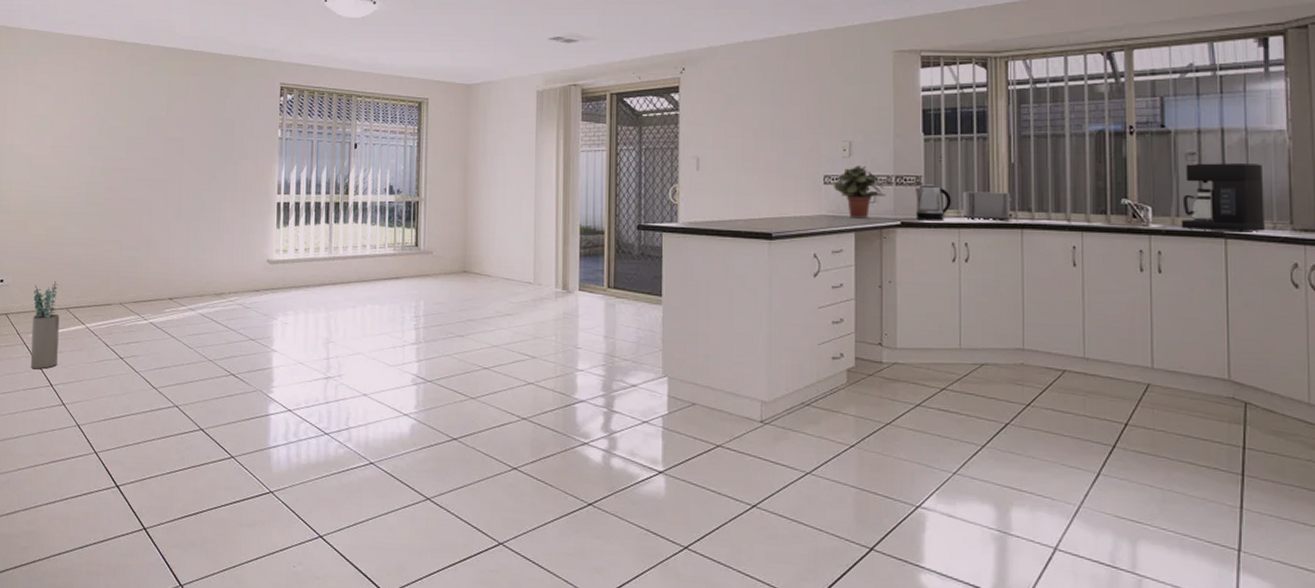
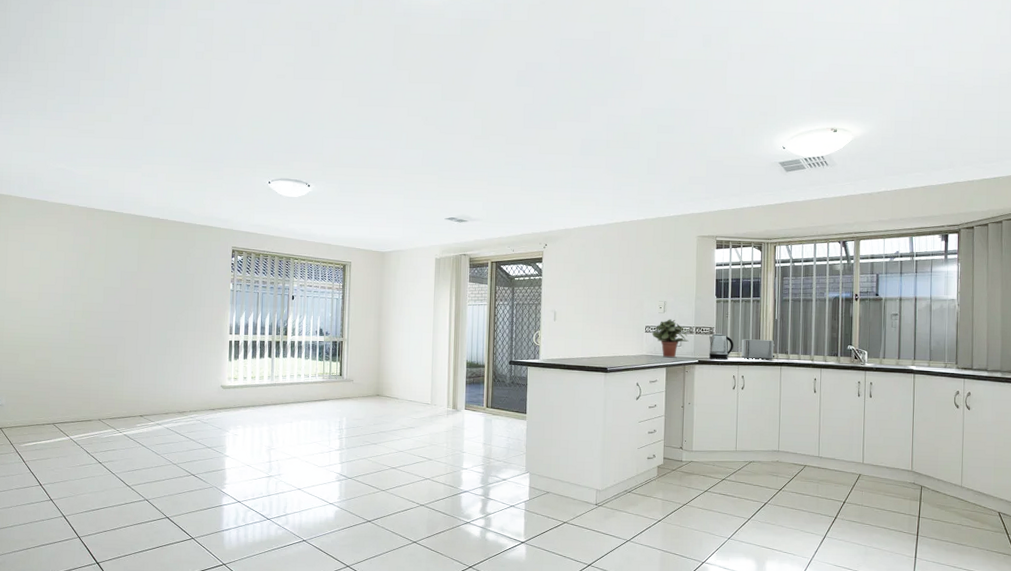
vase: present [30,281,60,370] -> none [22,402,47,473]
coffee maker: present [1181,163,1265,232] -> none [886,321,941,370]

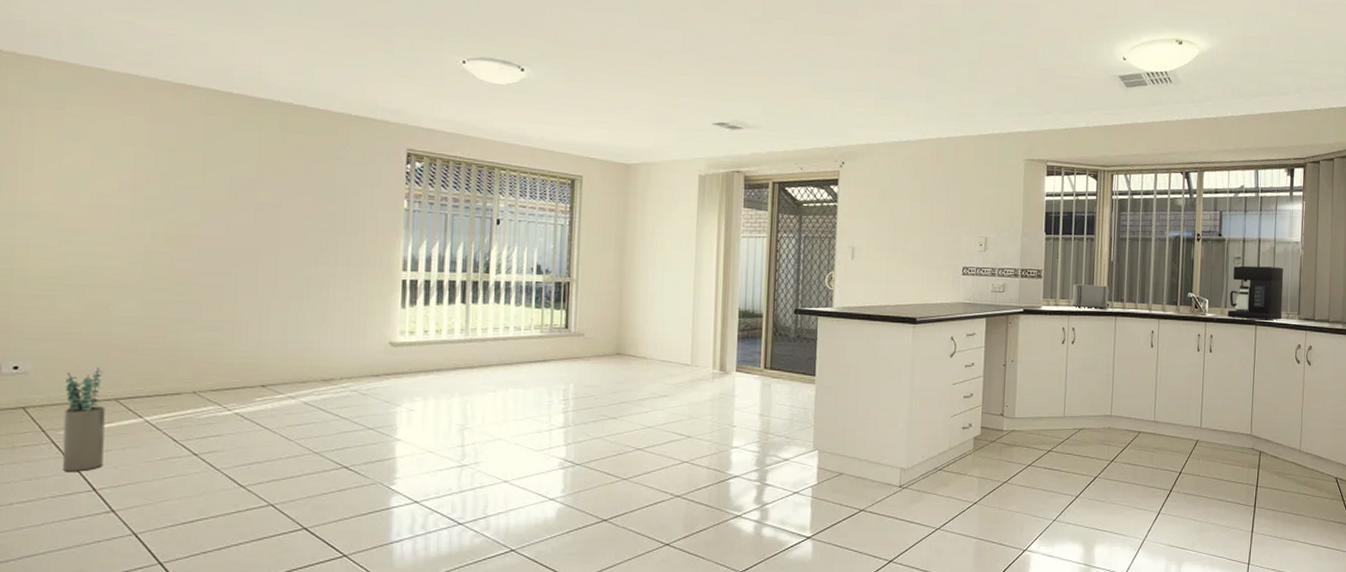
vase: none [22,402,47,473] -> present [62,367,105,472]
potted plant: present [652,319,690,358] -> none [971,259,1015,306]
kettle: present [708,333,734,360] -> none [1035,277,1065,309]
coffee maker: none [886,321,941,370] -> present [1227,265,1284,321]

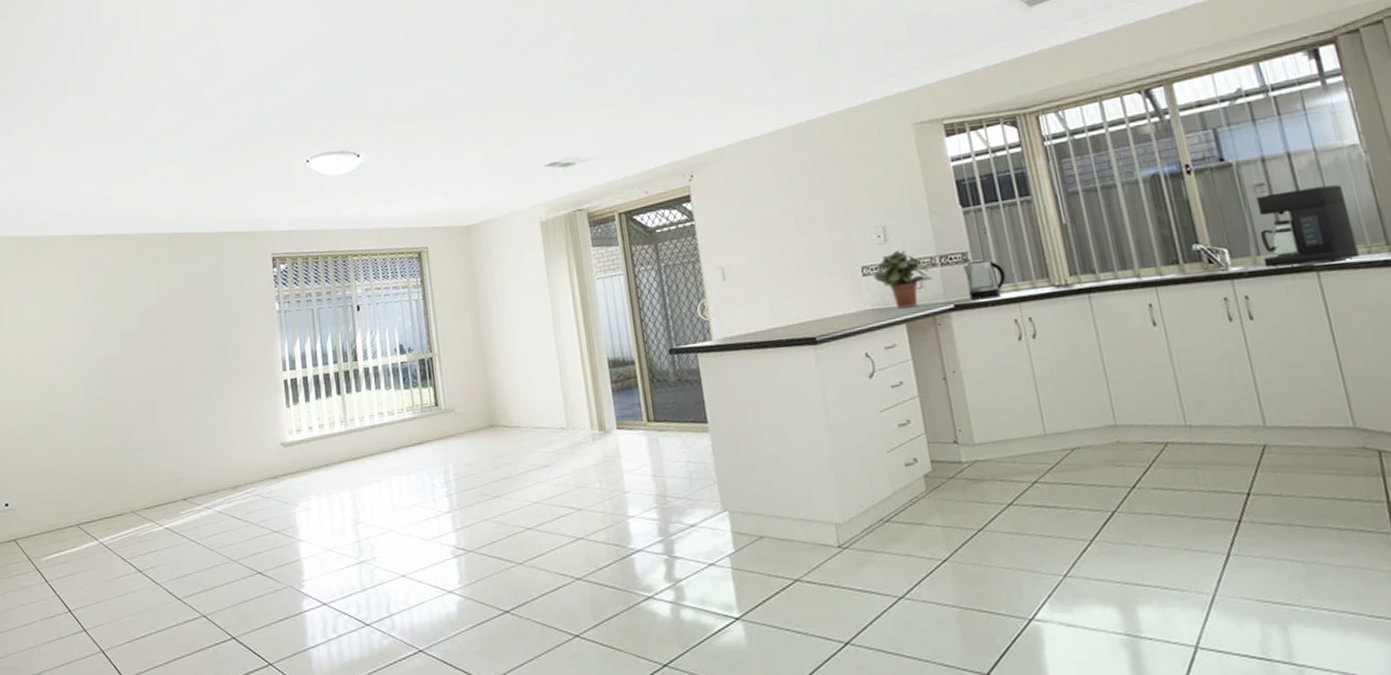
vase: present [62,367,105,472] -> none [41,497,73,596]
potted plant: none [971,259,1015,306] -> present [873,250,933,309]
kettle: none [1035,277,1065,309] -> present [963,259,1006,301]
toaster: present [1072,284,1110,309] -> none [1016,256,1076,292]

